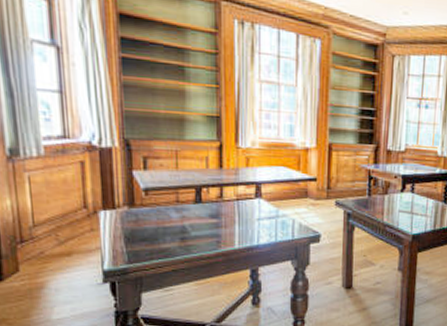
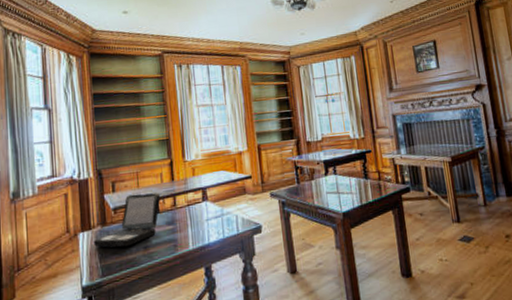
laptop: none [119,176,205,235] -> present [94,192,161,248]

